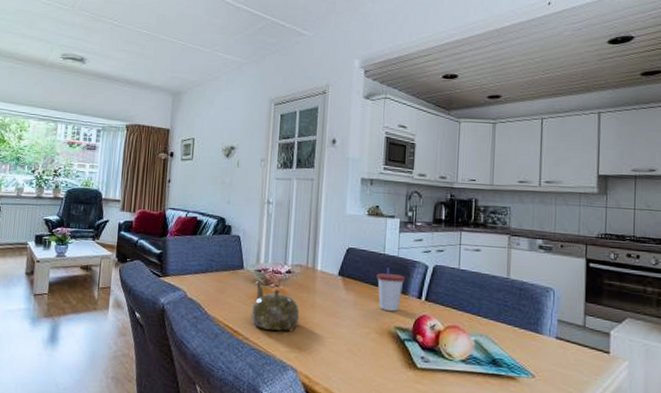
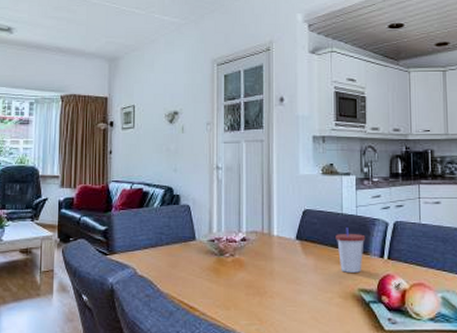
teapot: present [252,281,300,331] -> none [208,252,259,303]

